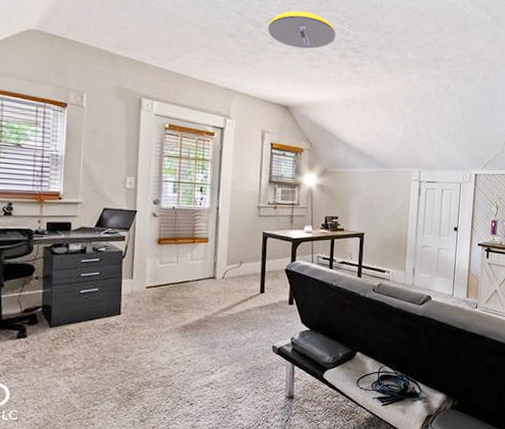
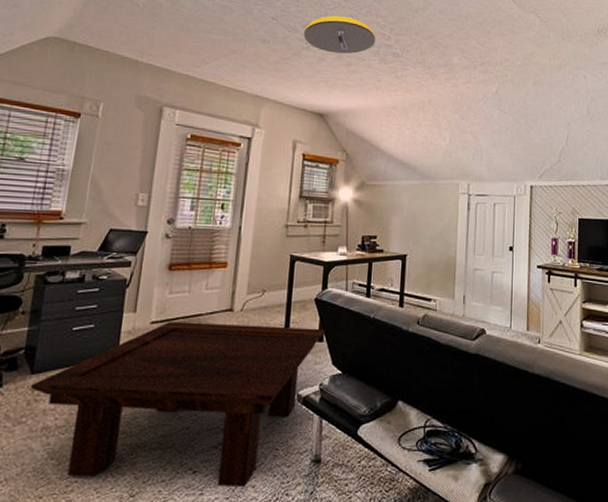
coffee table: none [50,286,295,416] -> present [30,321,325,488]

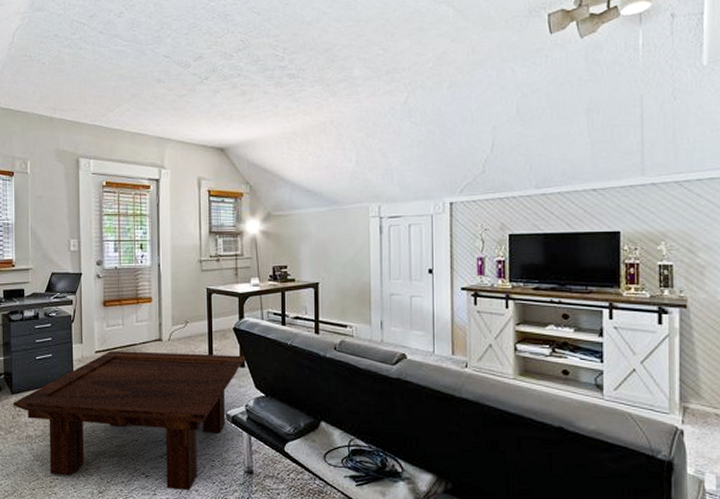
ceiling light: present [304,15,376,54] -> none [197,42,269,84]

